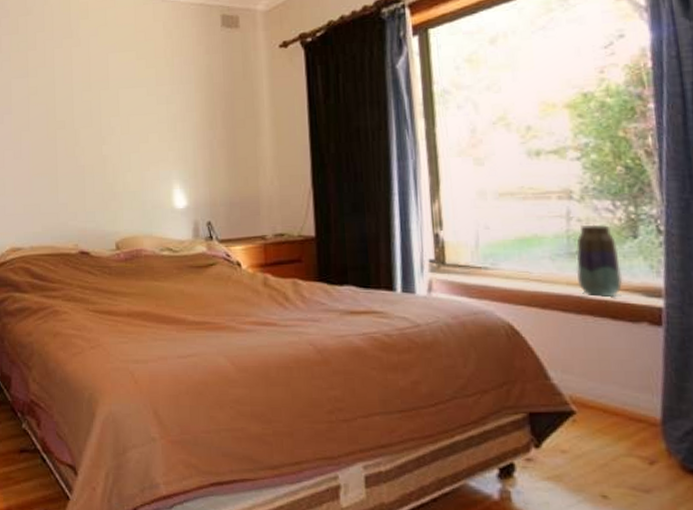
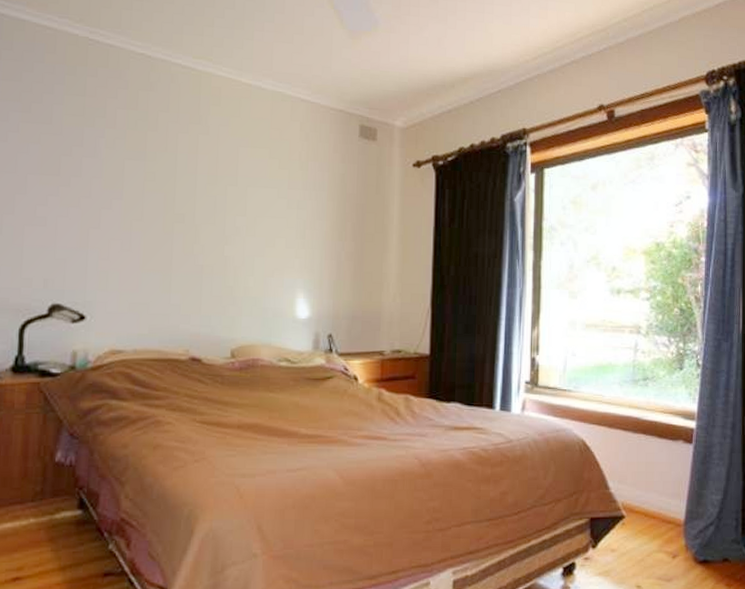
vase: present [576,224,623,297] -> none [637,356,669,418]

